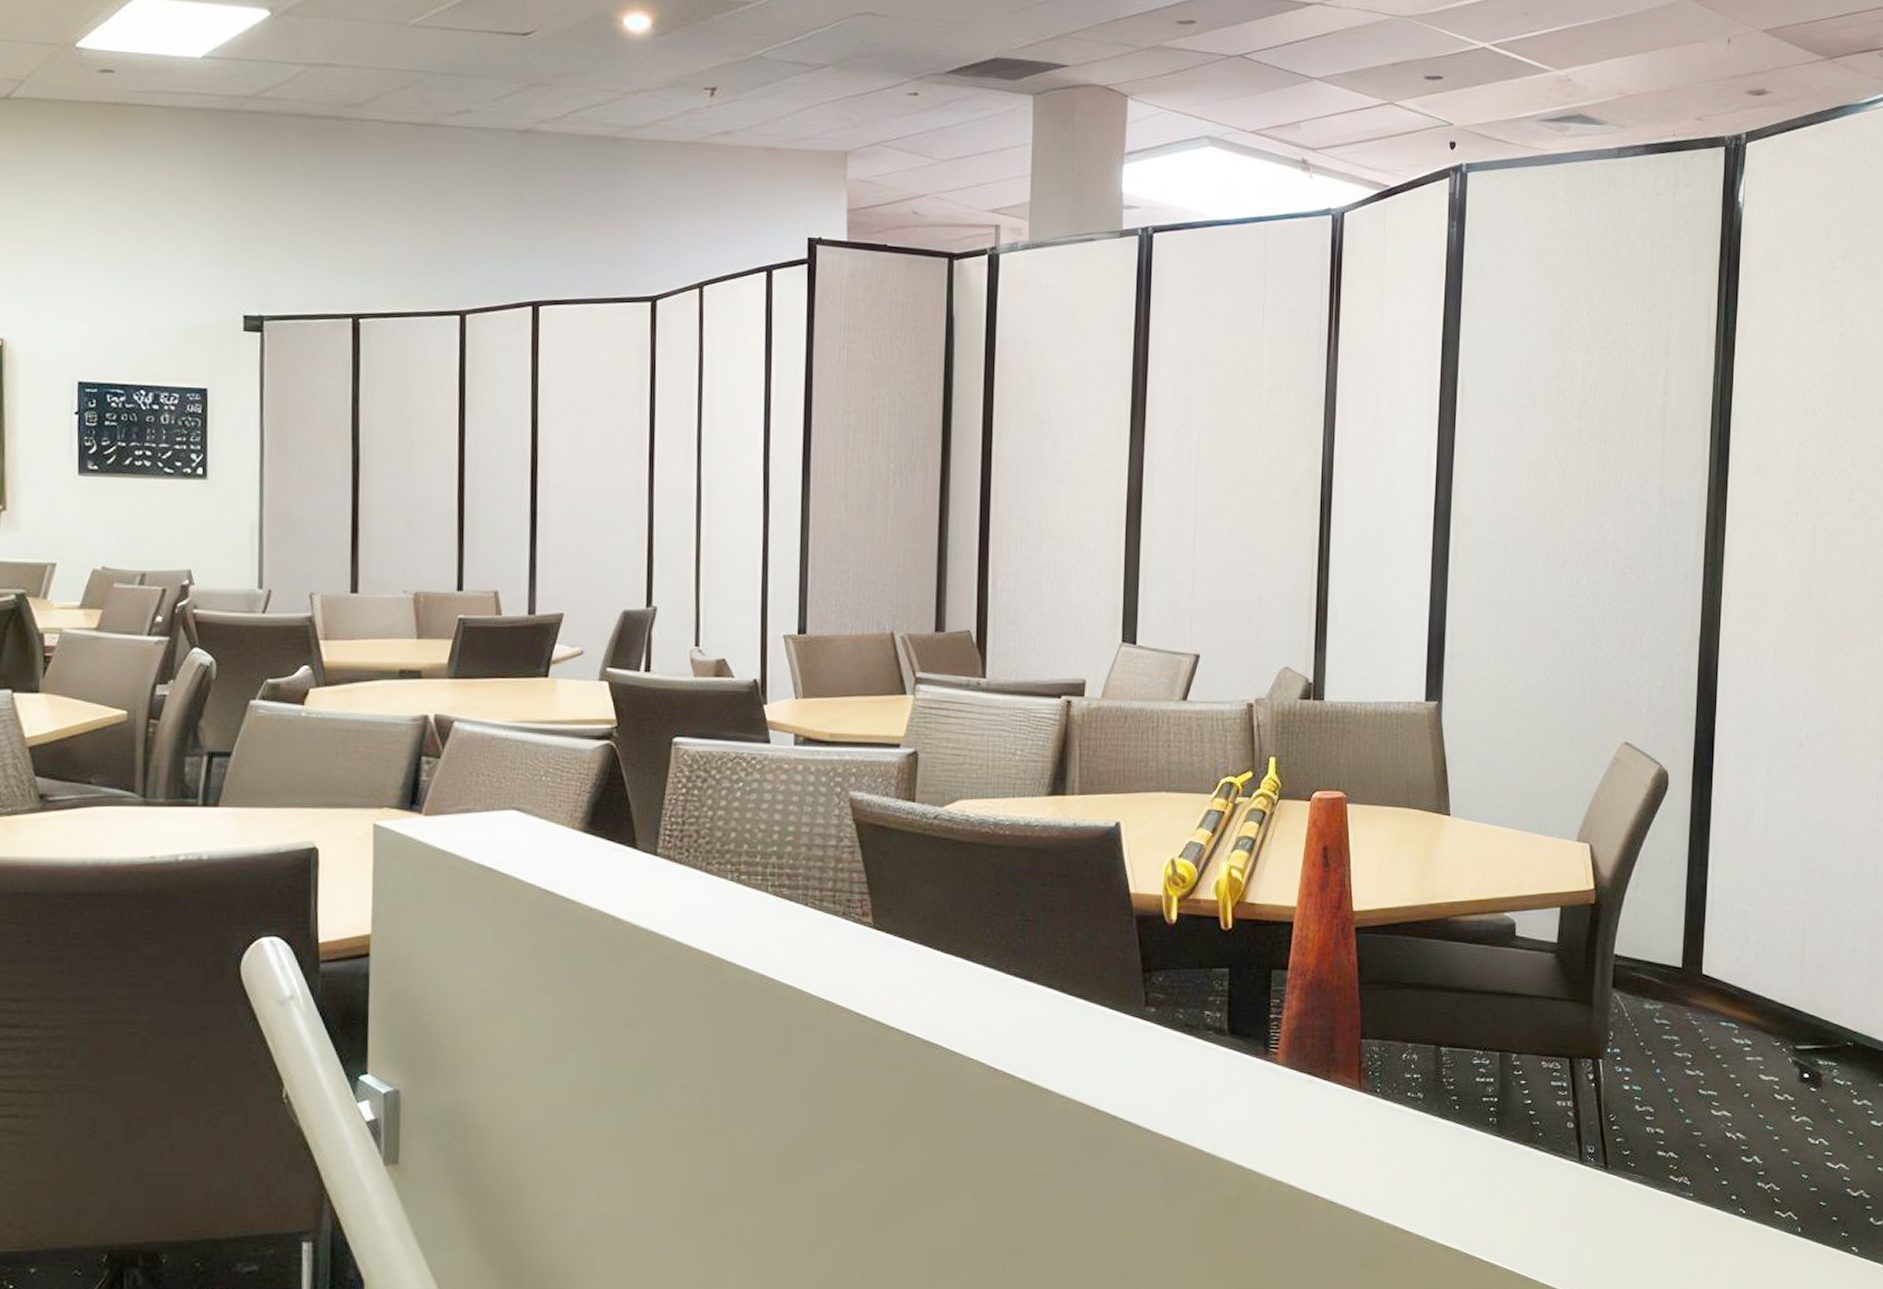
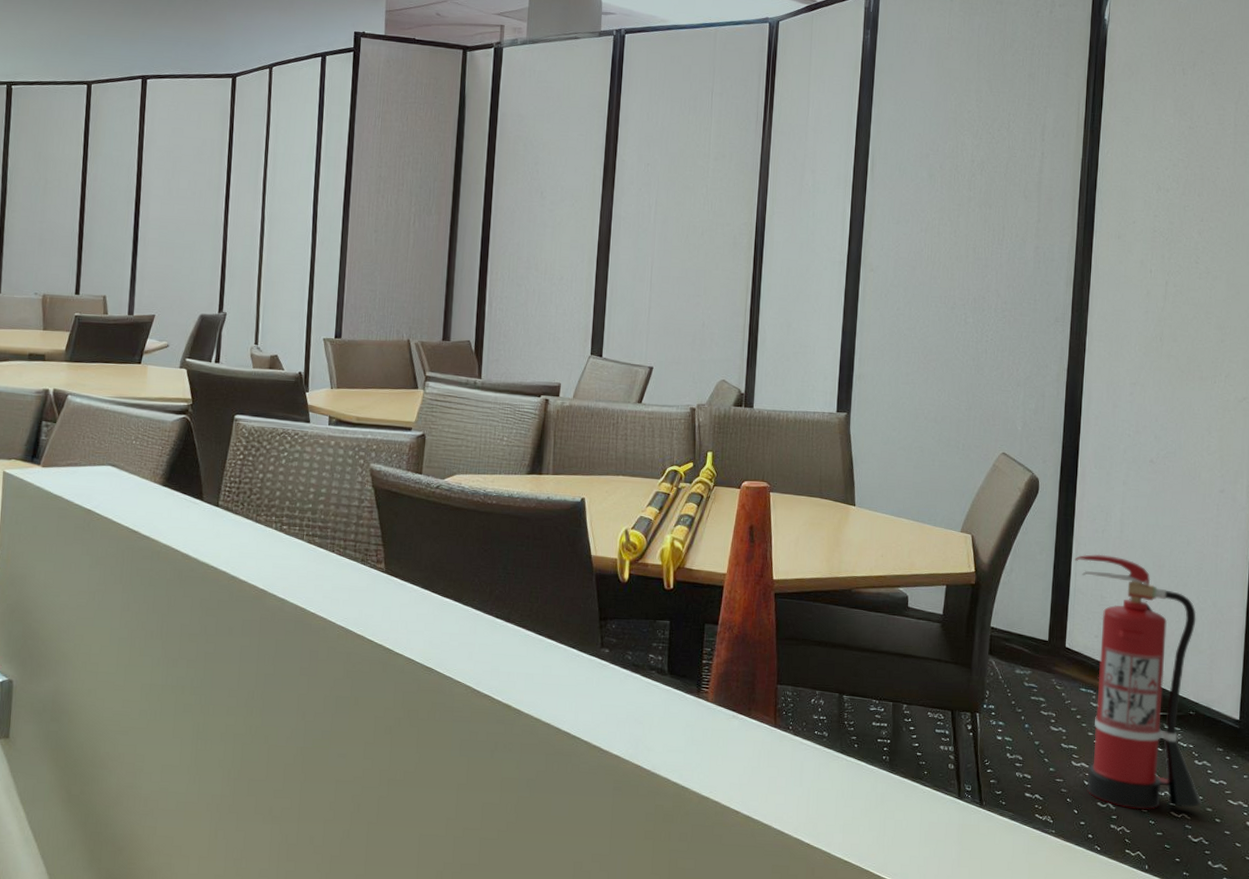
fire extinguisher: none [1711,859,1862,1163] -> present [1074,554,1202,810]

